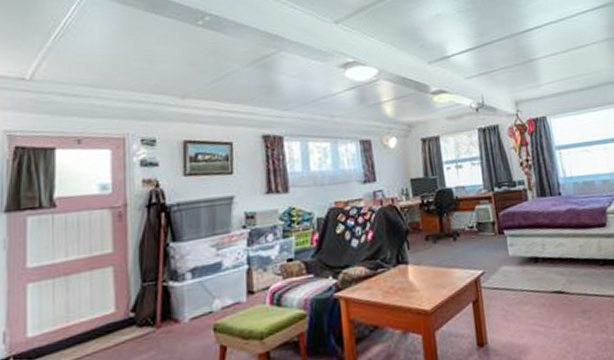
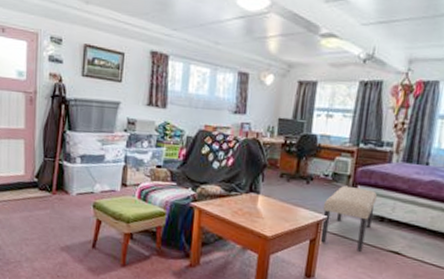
bench: none [476,232,528,302] -> present [320,185,378,252]

